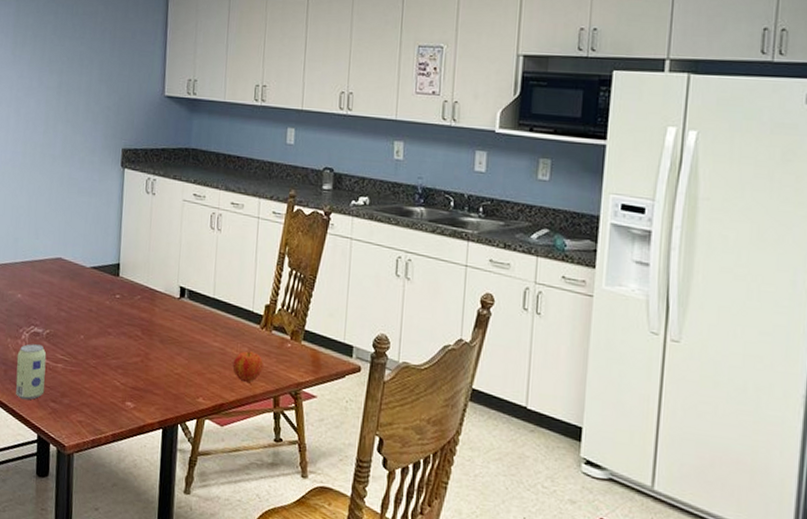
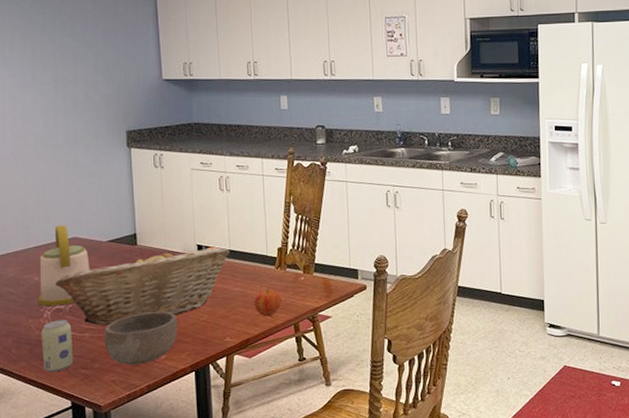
kettle: none [18,242,71,329] -> present [37,225,90,307]
fruit basket: none [36,283,213,362] -> present [55,246,230,325]
bowl: none [75,352,151,410] -> present [103,311,178,365]

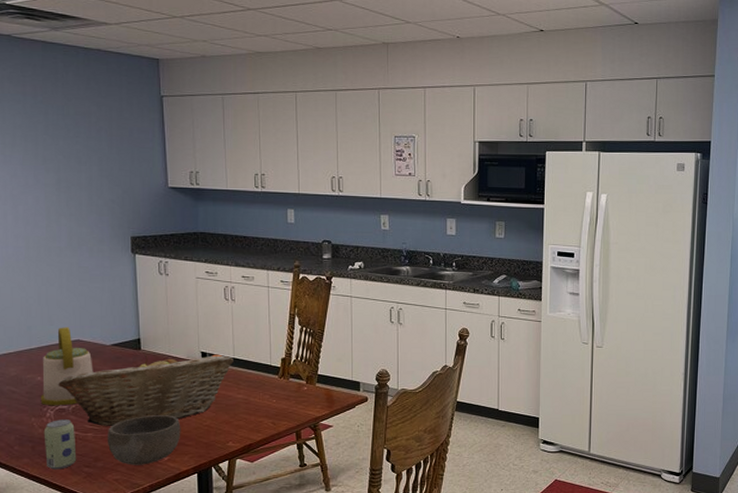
apple: present [254,289,282,317] -> none [257,398,284,424]

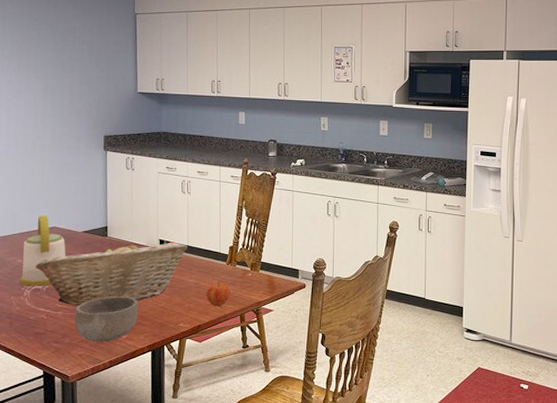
beverage can: present [43,419,77,470] -> none [20,298,48,344]
apple: none [257,398,284,424] -> present [206,283,230,307]

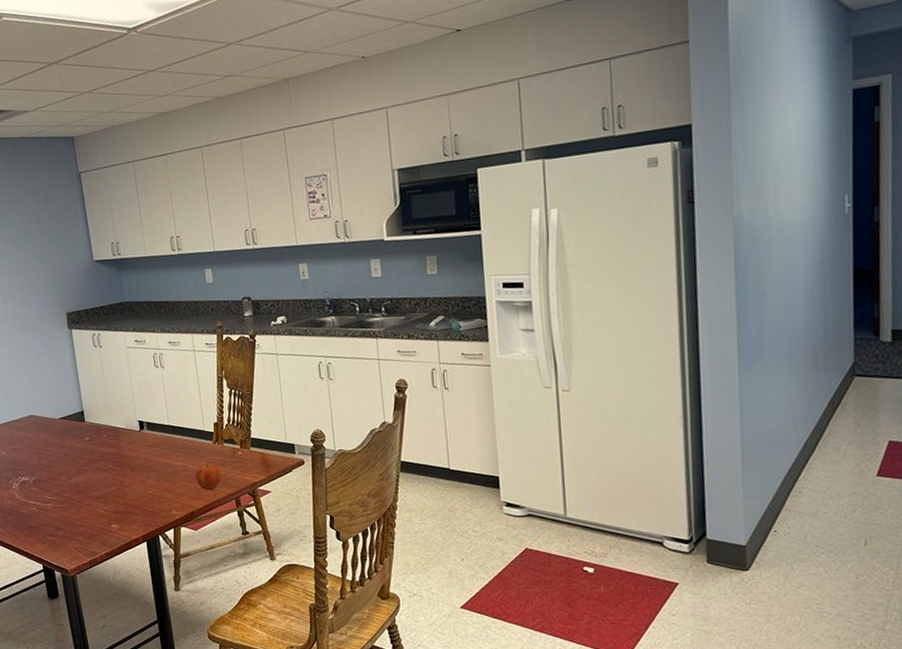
kettle: present [19,215,66,286] -> none [5,404,47,479]
fruit basket: present [35,241,187,305] -> none [19,422,169,497]
bowl: present [74,295,139,342] -> none [64,484,128,534]

